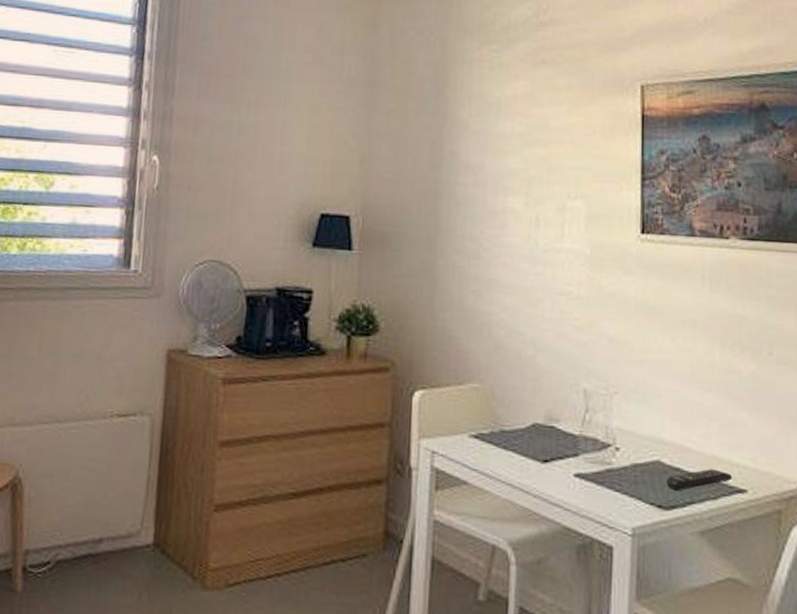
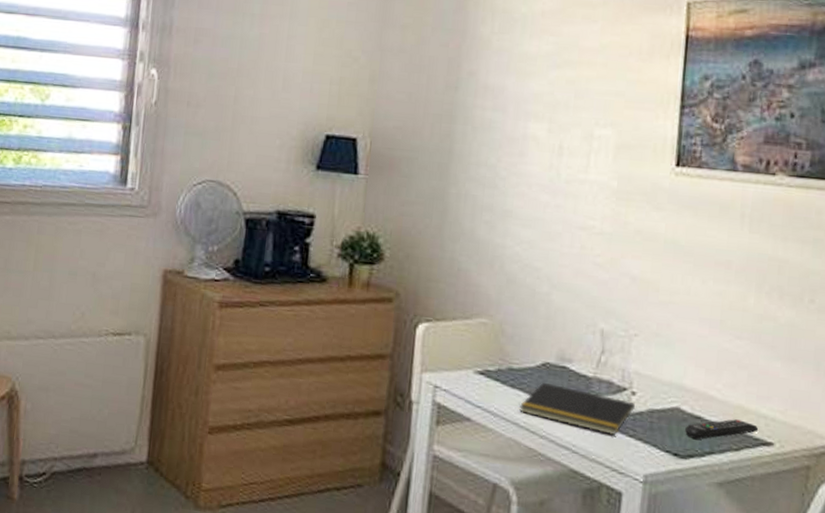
notepad: none [513,442,620,490] -> present [519,382,636,435]

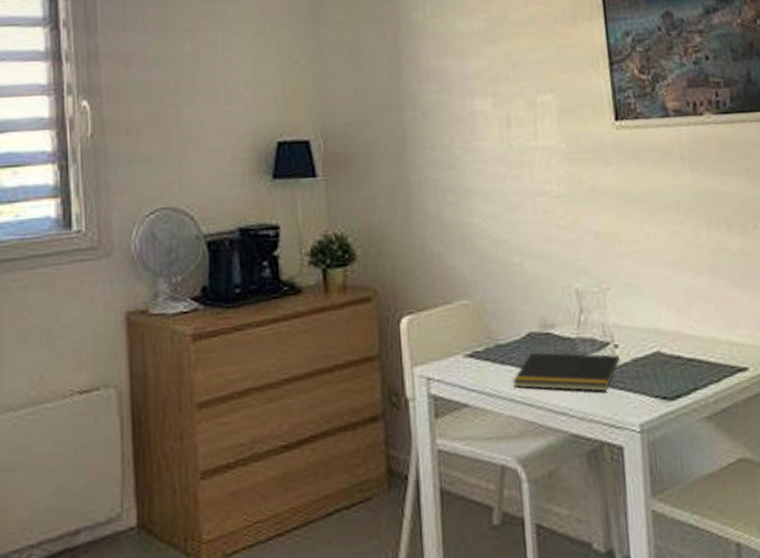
remote control: present [685,419,759,440] -> none [668,351,733,380]

